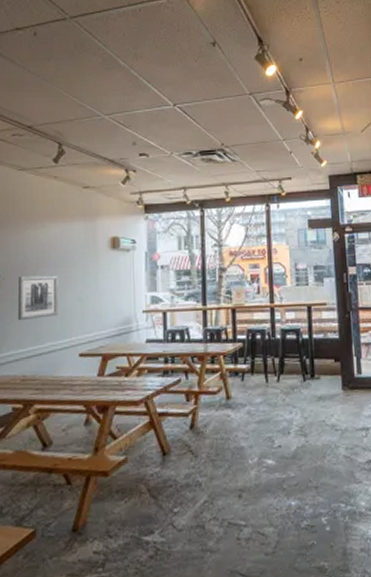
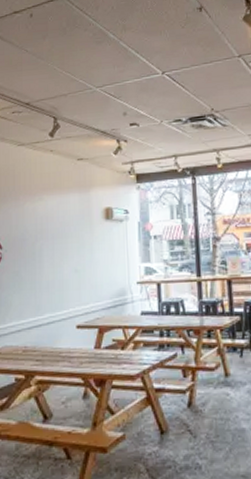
wall art: present [17,275,59,321] -> none [18,247,56,292]

